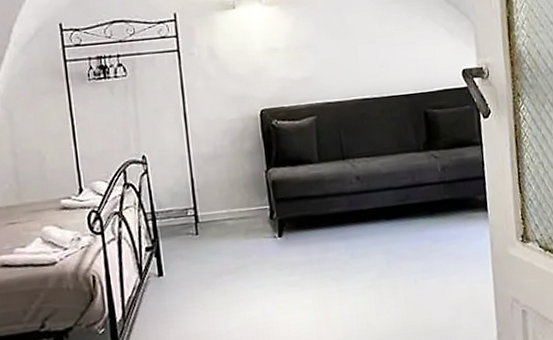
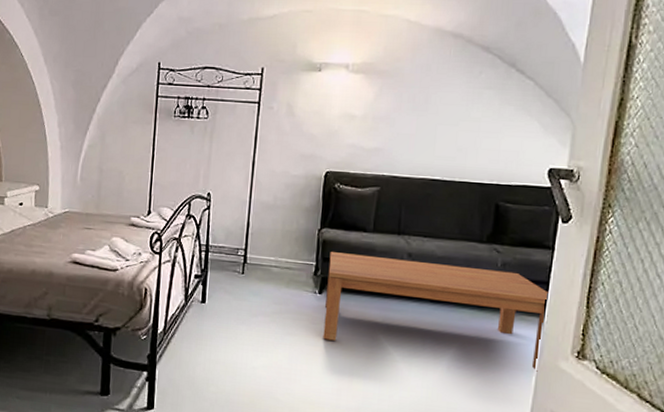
coffee table: none [281,173,493,283] -> present [323,252,549,372]

